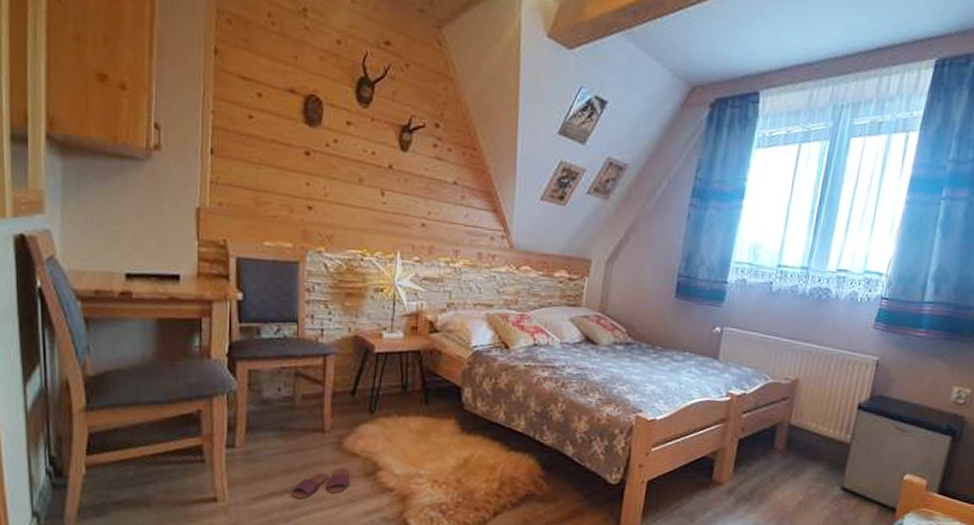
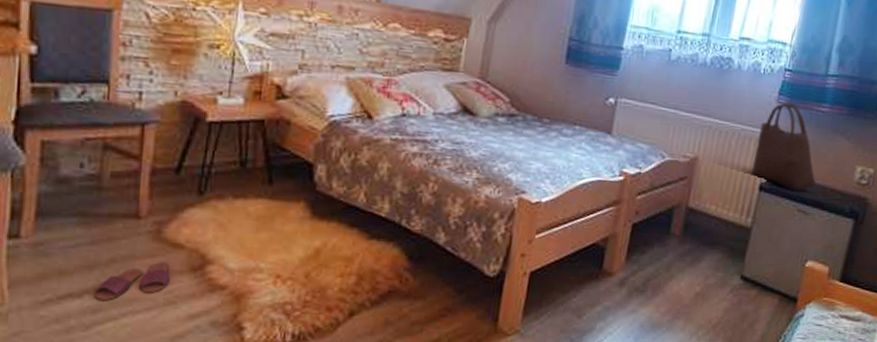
handbag: none [850,328,914,410] -> present [751,102,817,191]

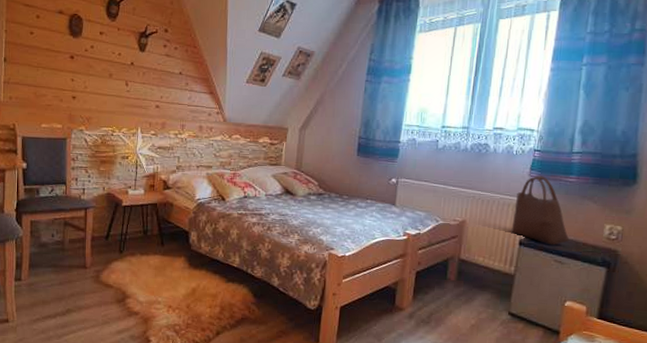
slippers: present [95,262,170,301] -> none [63,296,105,321]

